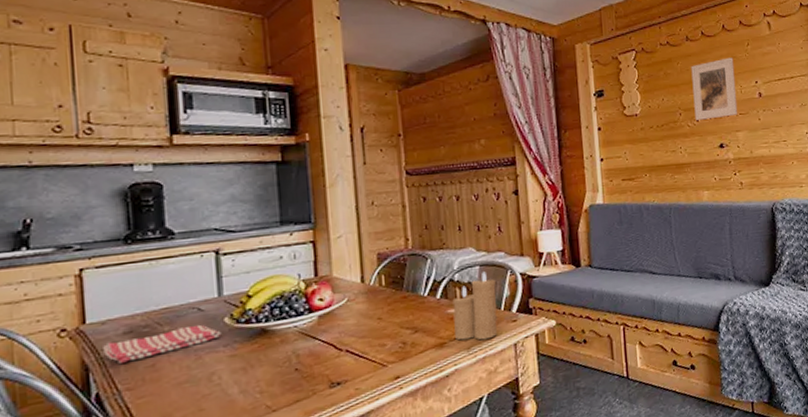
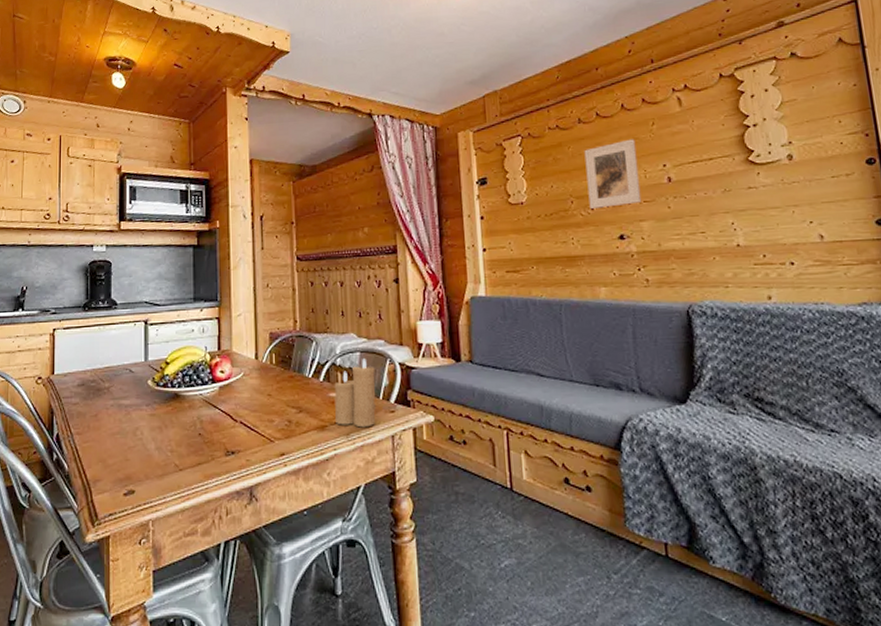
dish towel: present [103,324,222,364] -> none [64,384,145,410]

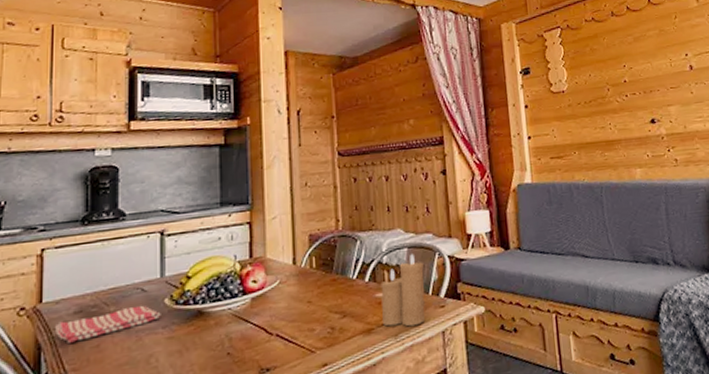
dish towel: none [64,384,145,410] -> present [55,305,161,343]
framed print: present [584,139,642,209] -> none [617,31,669,95]

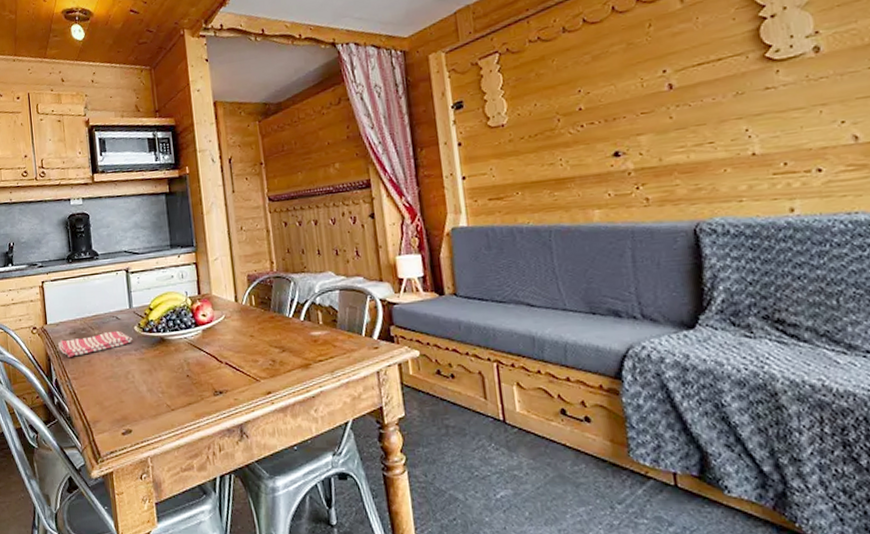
candle: present [381,254,425,327] -> none [315,296,359,365]

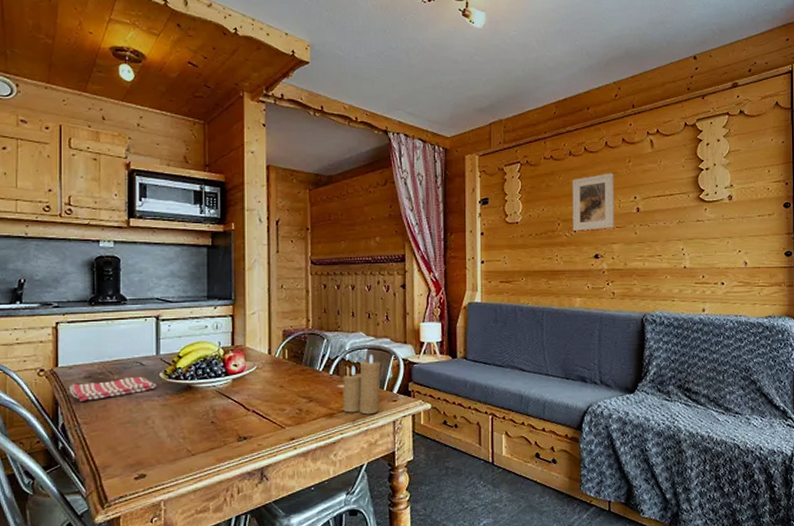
candle: none [315,296,359,365] -> present [343,354,381,415]
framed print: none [570,44,639,126] -> present [572,173,615,231]

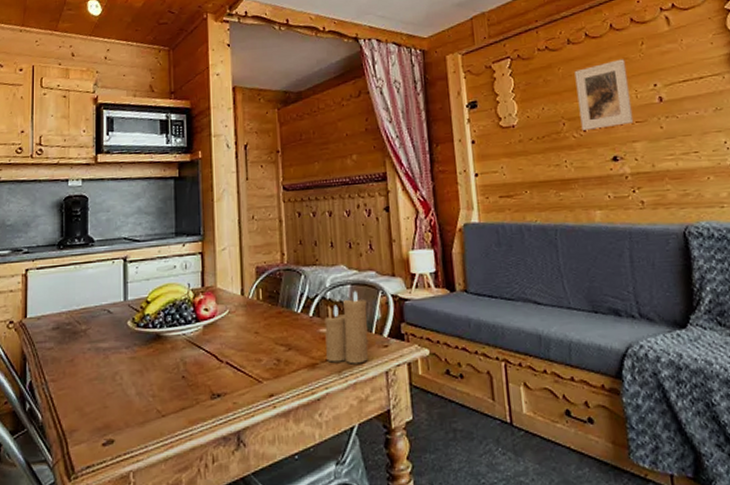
dish towel: present [69,376,157,401] -> none [37,325,125,356]

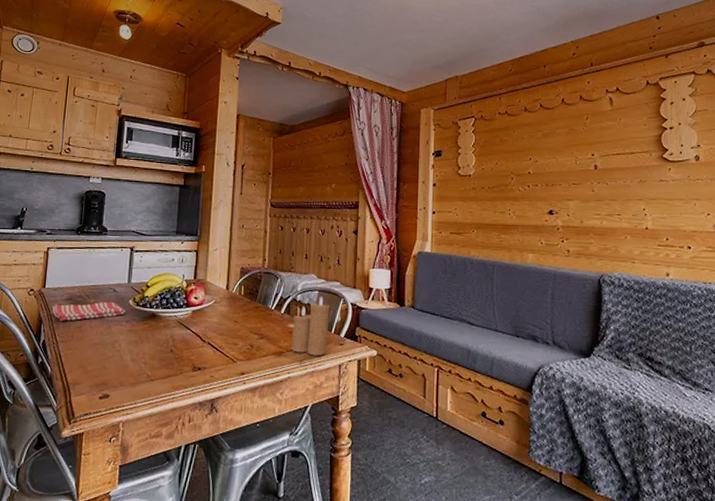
dish towel: none [37,325,125,356] -> present [52,301,126,321]
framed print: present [574,59,634,130] -> none [526,129,571,186]

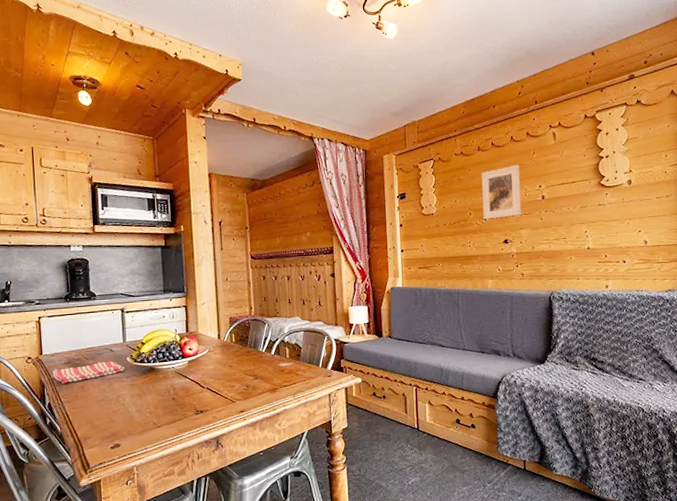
candle: present [292,297,330,356] -> none [283,336,317,389]
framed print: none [526,129,571,186] -> present [481,165,522,219]

